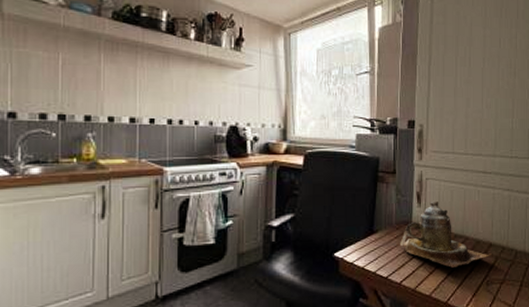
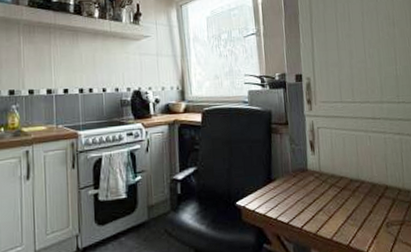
teapot: present [400,200,492,268] -> none [298,148,389,211]

